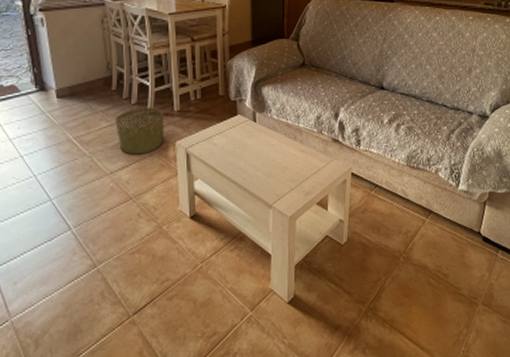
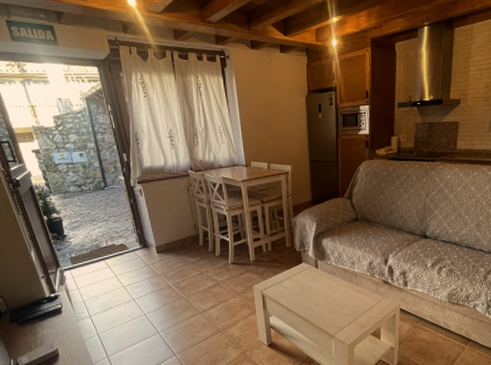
basket: present [115,107,165,155] -> none [203,258,244,297]

